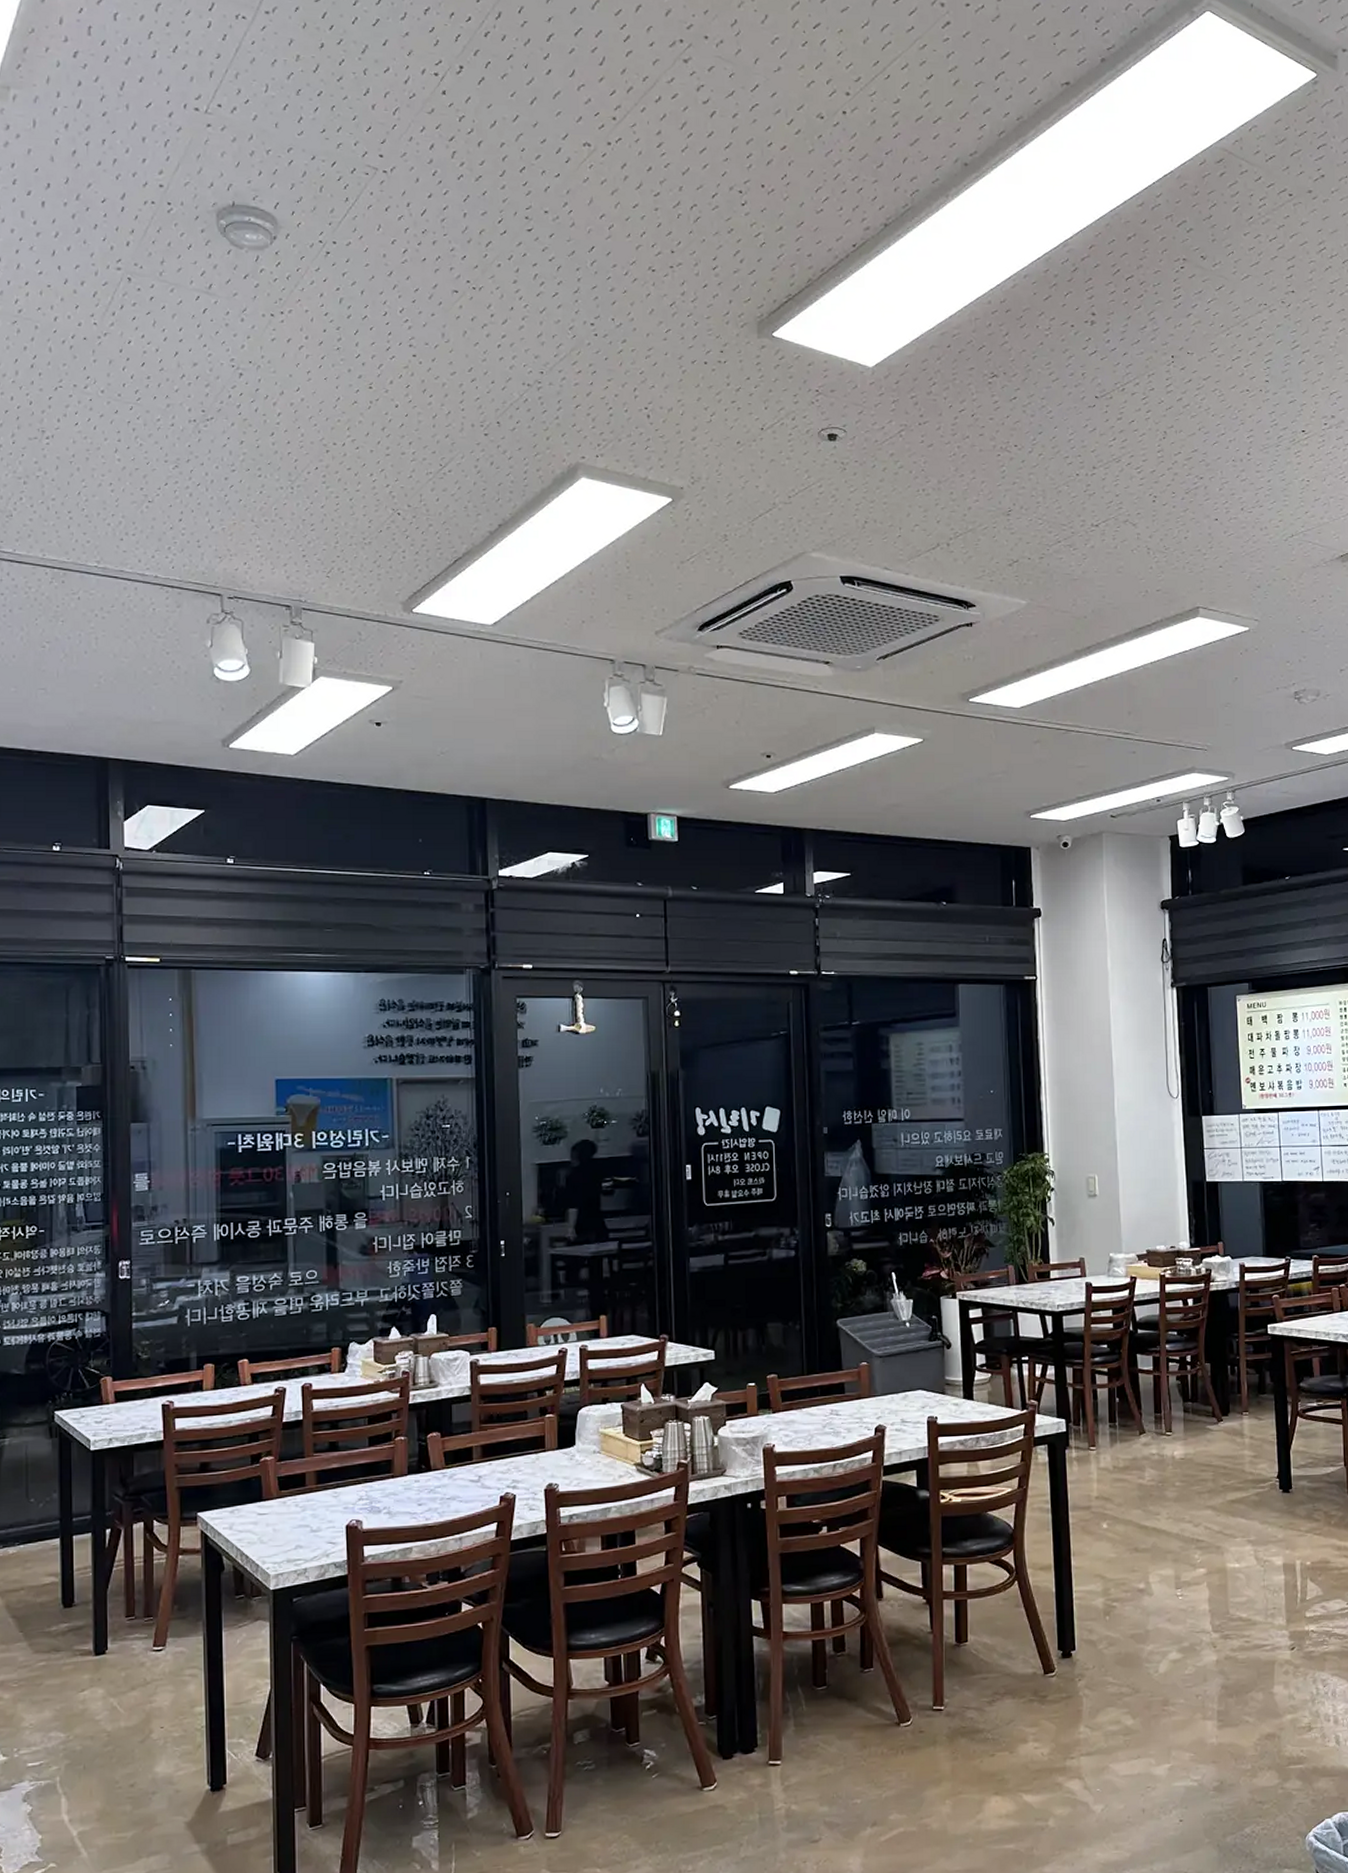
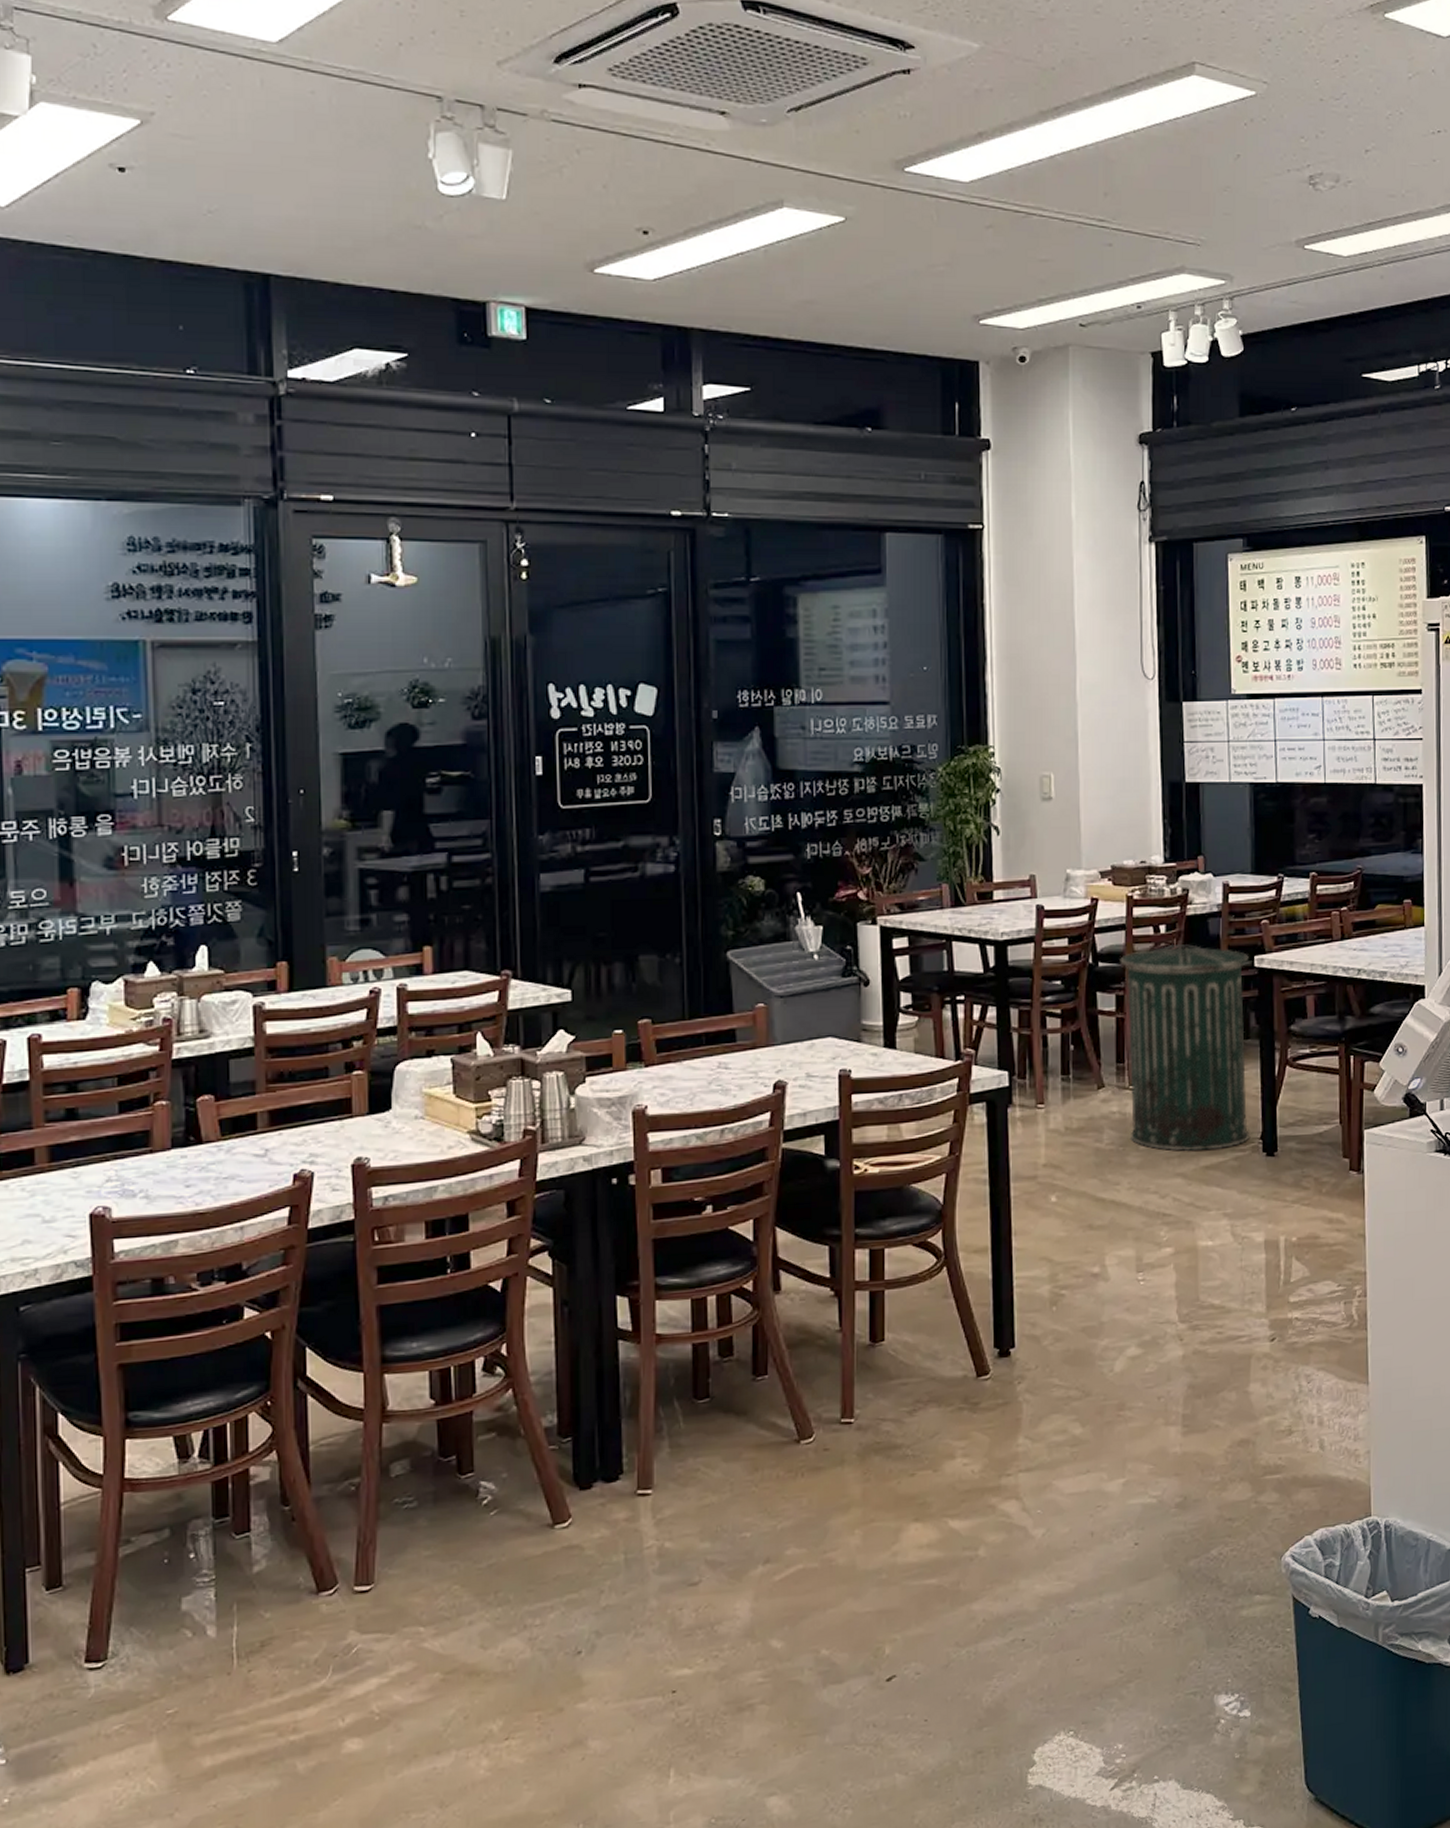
trash can: none [1155,1314,1269,1488] -> present [1120,943,1251,1152]

